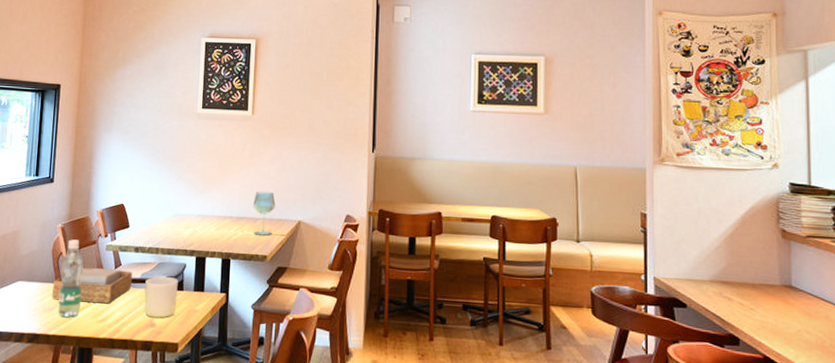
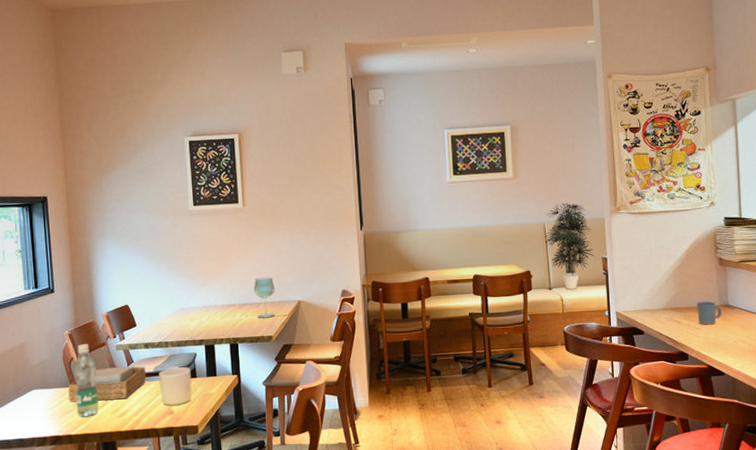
plant: none [574,147,633,245] -> present [544,203,595,290]
mug: none [752,278,783,307] -> present [697,301,722,325]

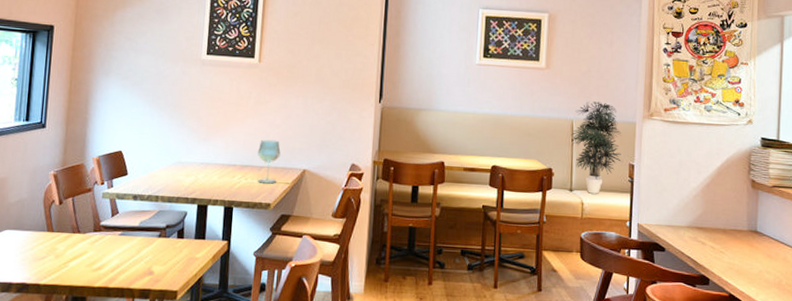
napkin holder: present [68,366,147,402] -> none [42,215,131,253]
bottle: present [74,344,99,417] -> none [49,187,78,267]
mug: present [159,367,192,406] -> none [142,224,179,266]
mug: present [697,301,722,325] -> none [723,224,749,250]

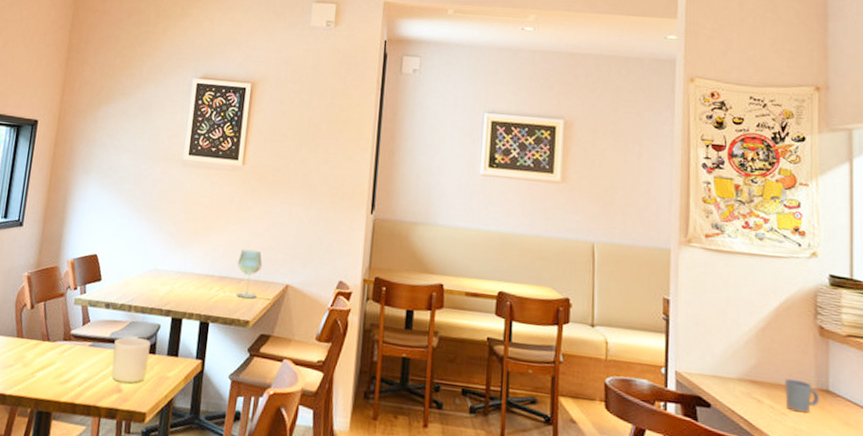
mug: none [142,224,179,266] -> present [111,337,151,384]
plant: present [570,101,622,194] -> none [591,222,654,332]
mug: none [723,224,749,250] -> present [785,379,819,413]

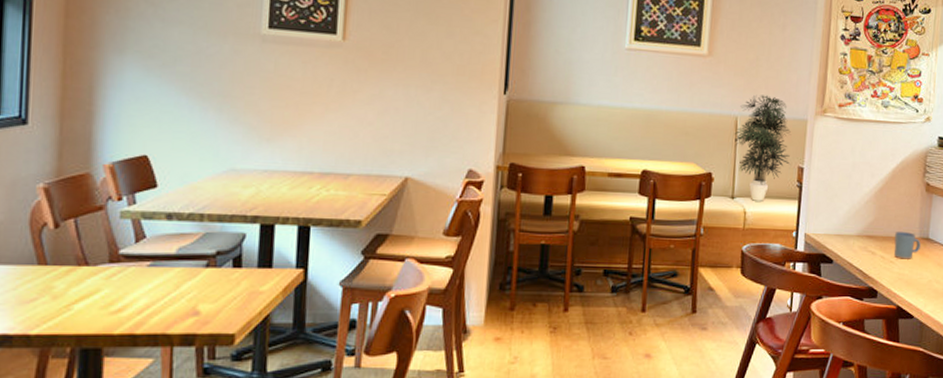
mug: present [111,337,151,384] -> none [182,251,234,304]
wine glass: present [236,249,263,299] -> none [342,139,375,196]
plant: none [591,222,654,332] -> present [734,95,791,201]

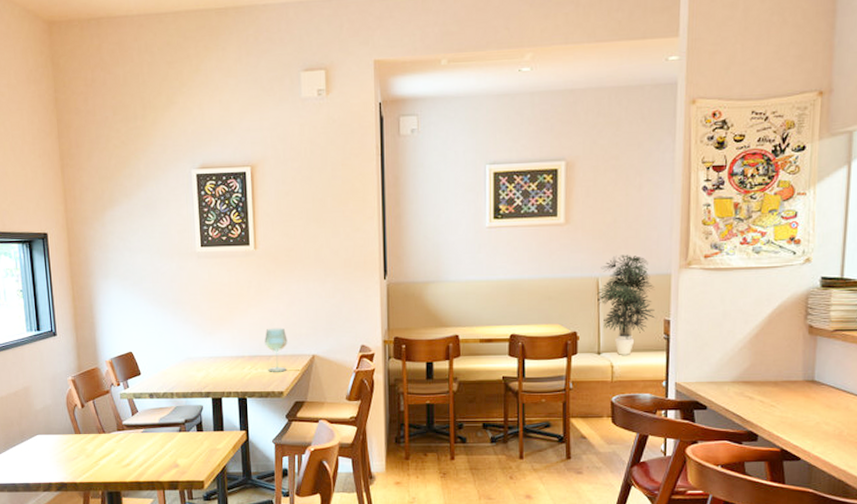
wine glass: none [342,139,375,196] -> present [264,328,288,372]
mug: present [894,232,921,259] -> none [774,376,805,403]

